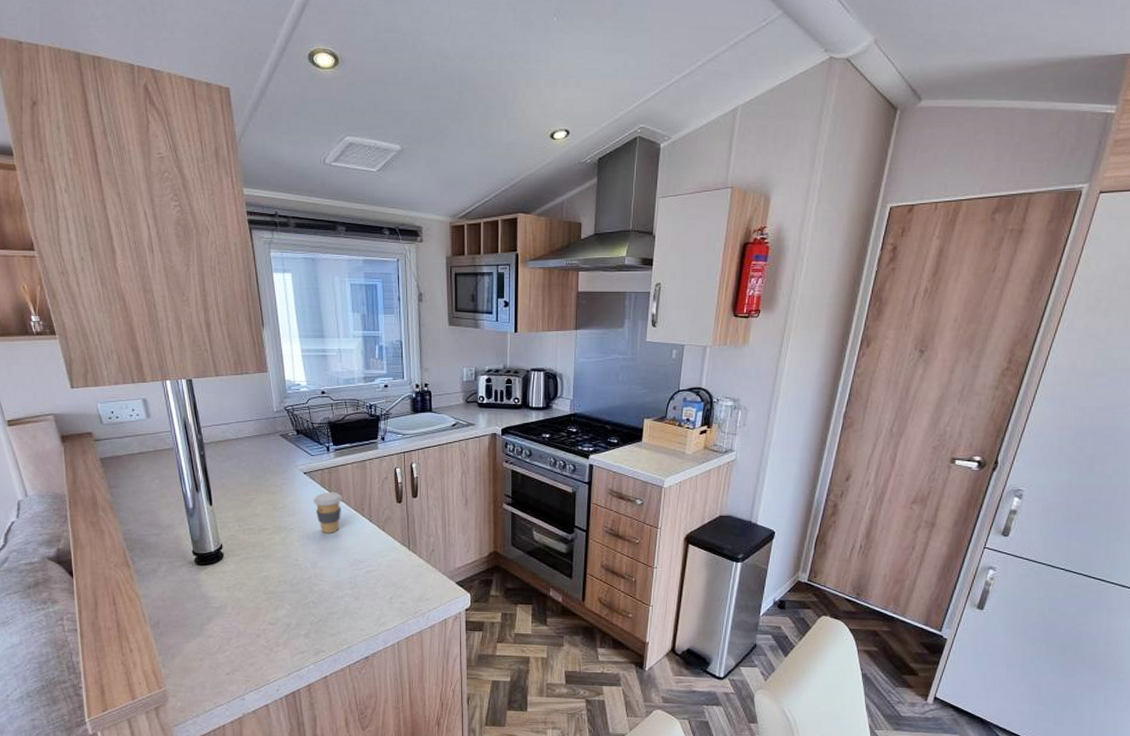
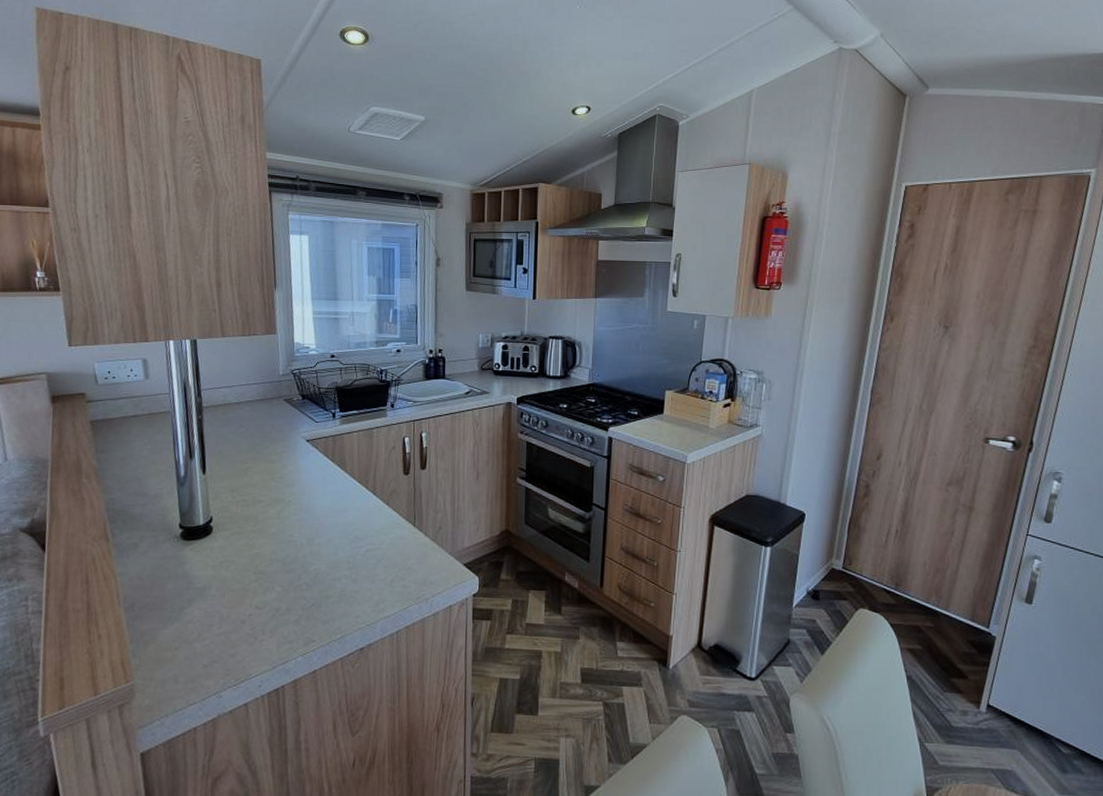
coffee cup: present [313,492,342,533] -> none [314,461,346,507]

